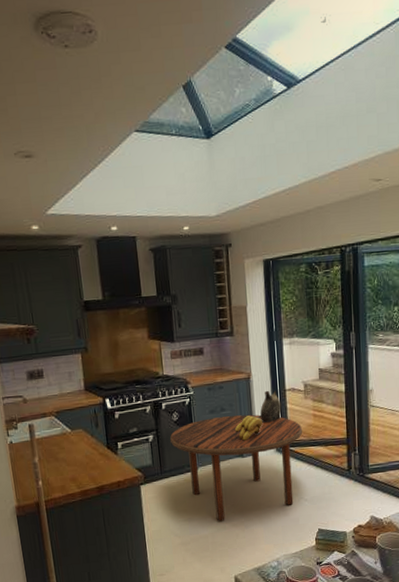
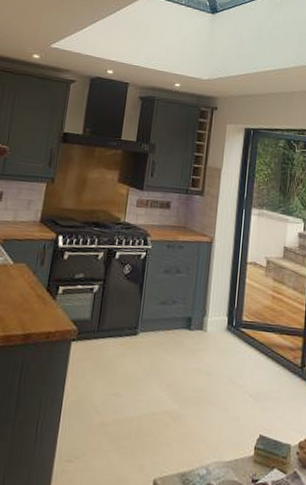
dining table: present [170,414,303,521] -> none [116,278,259,404]
banana bunch: present [235,415,263,441] -> none [187,283,218,311]
ceramic jug: present [260,390,282,423] -> none [216,259,240,296]

